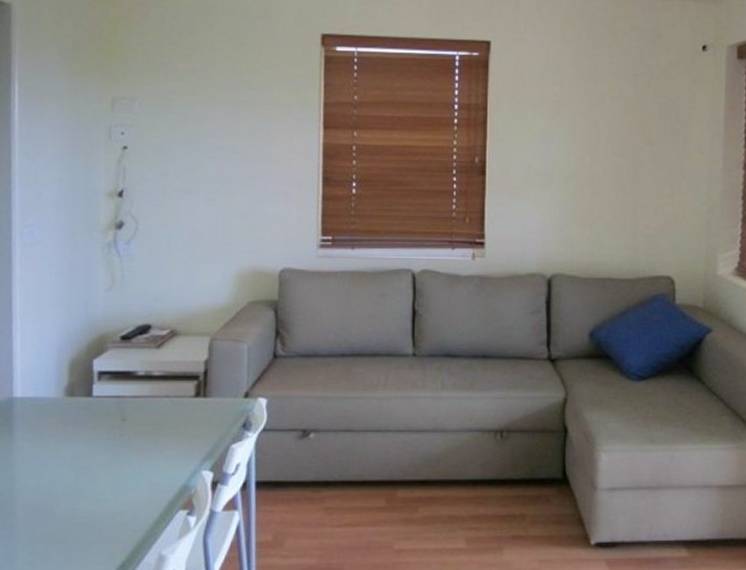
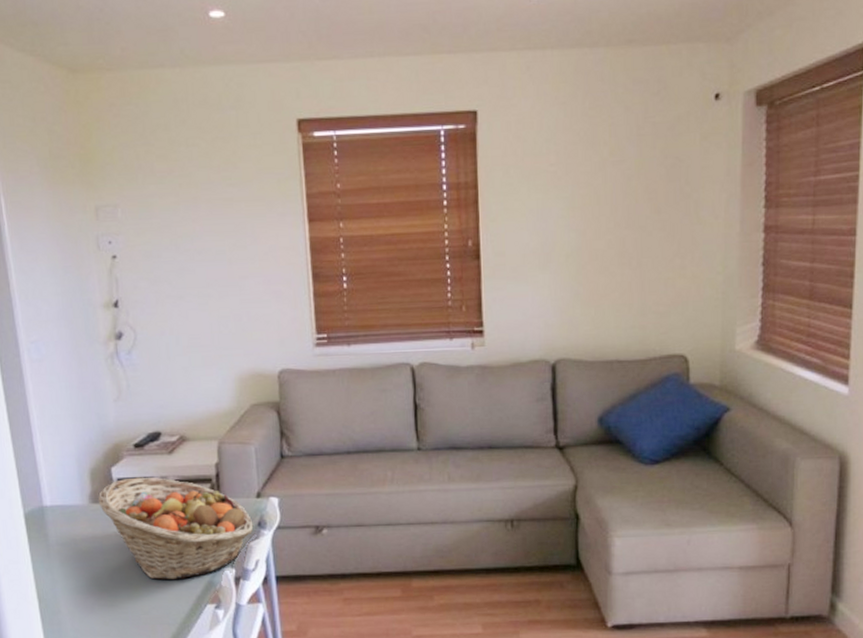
fruit basket: none [75,371,238,482] -> present [98,477,254,580]

